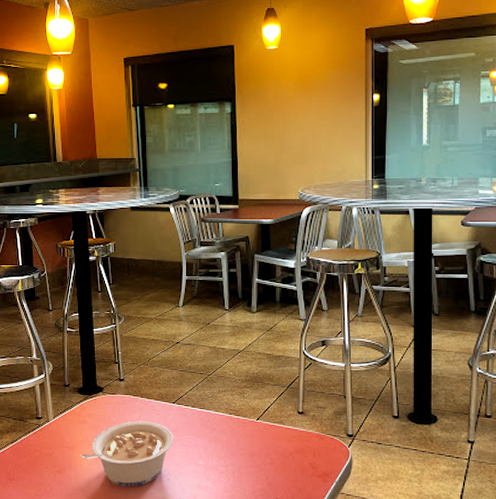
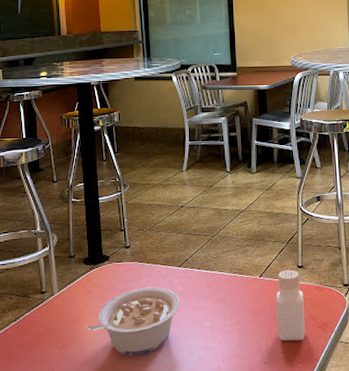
pepper shaker: none [273,414,304,488] -> present [276,269,306,341]

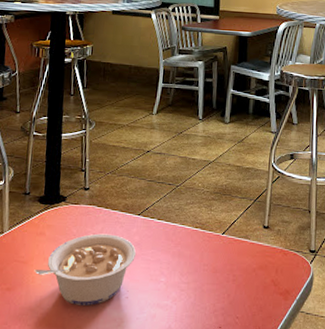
pepper shaker: present [276,269,306,341] -> none [236,229,267,307]

